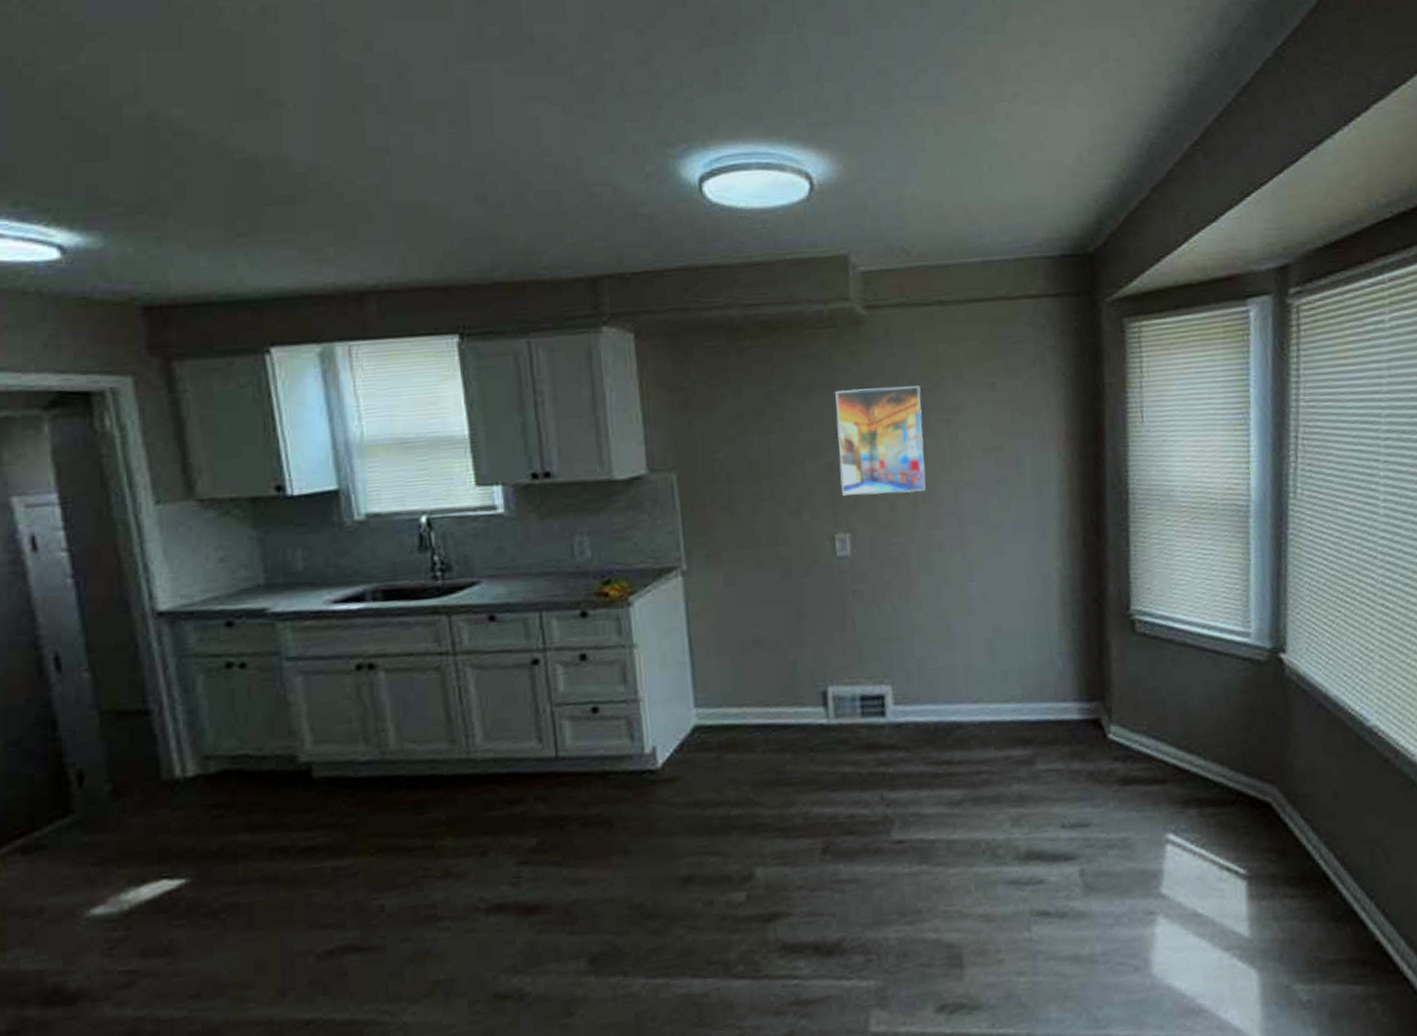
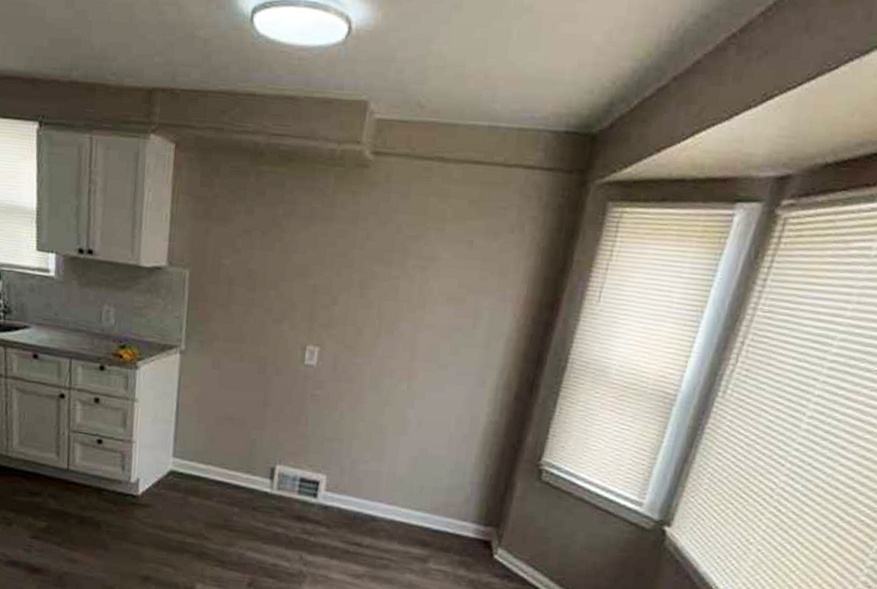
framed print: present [835,386,926,496] -> none [319,223,406,324]

